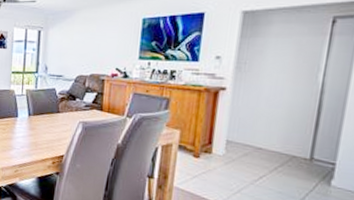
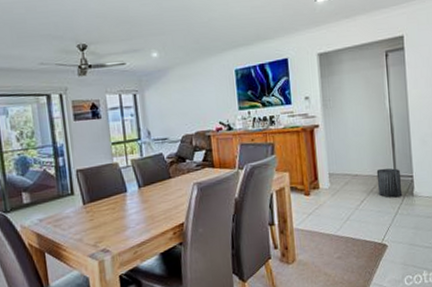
trash can: none [283,147,319,183] -> present [376,168,403,198]

